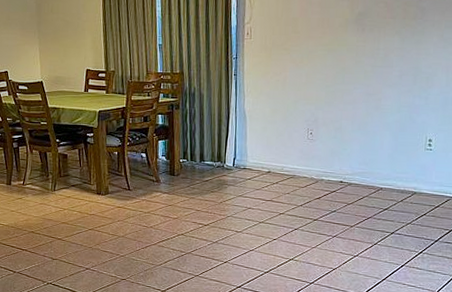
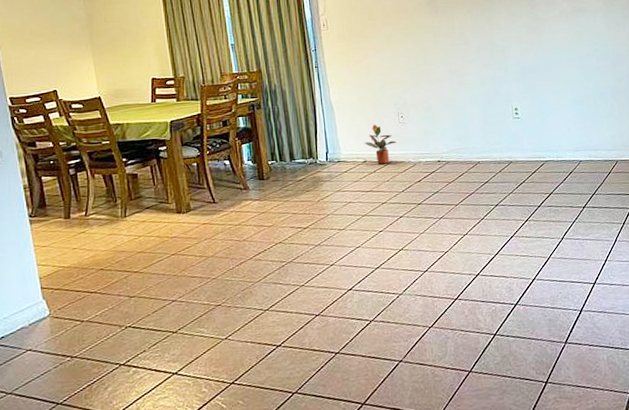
potted plant: none [270,137,303,177] -> present [364,123,397,165]

